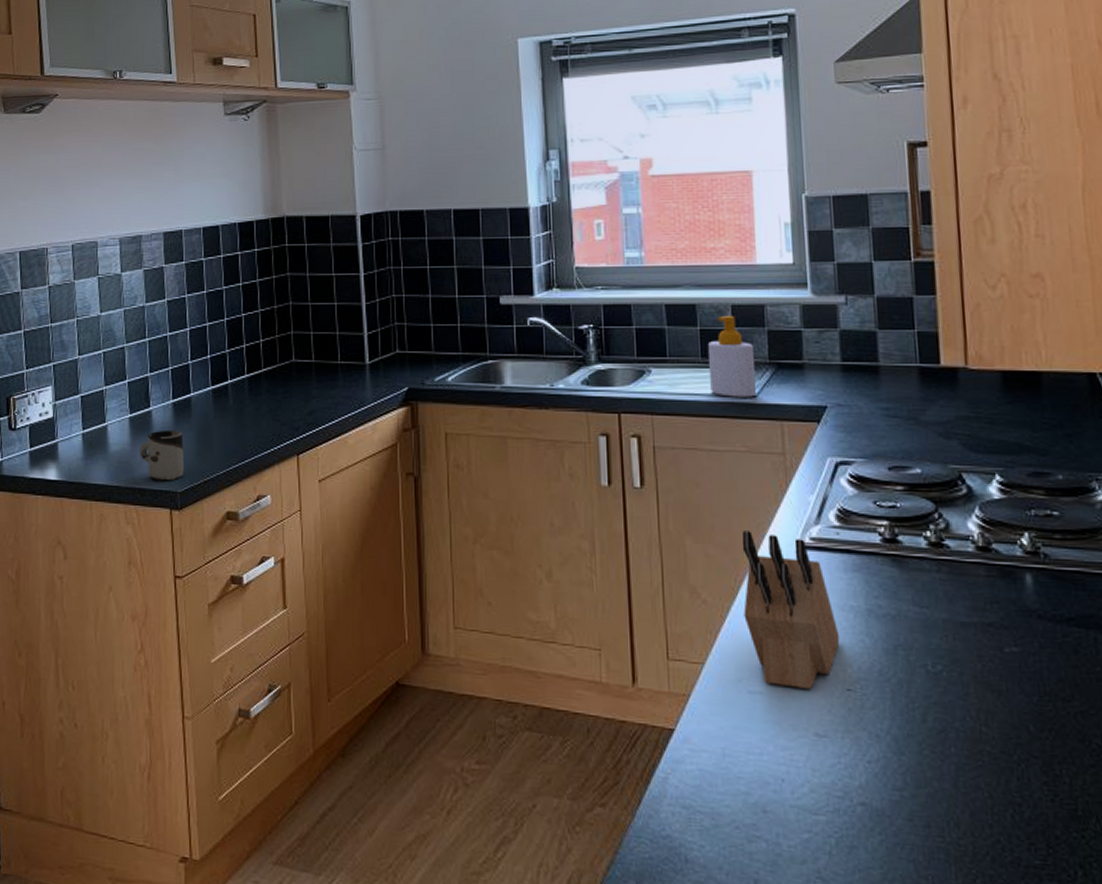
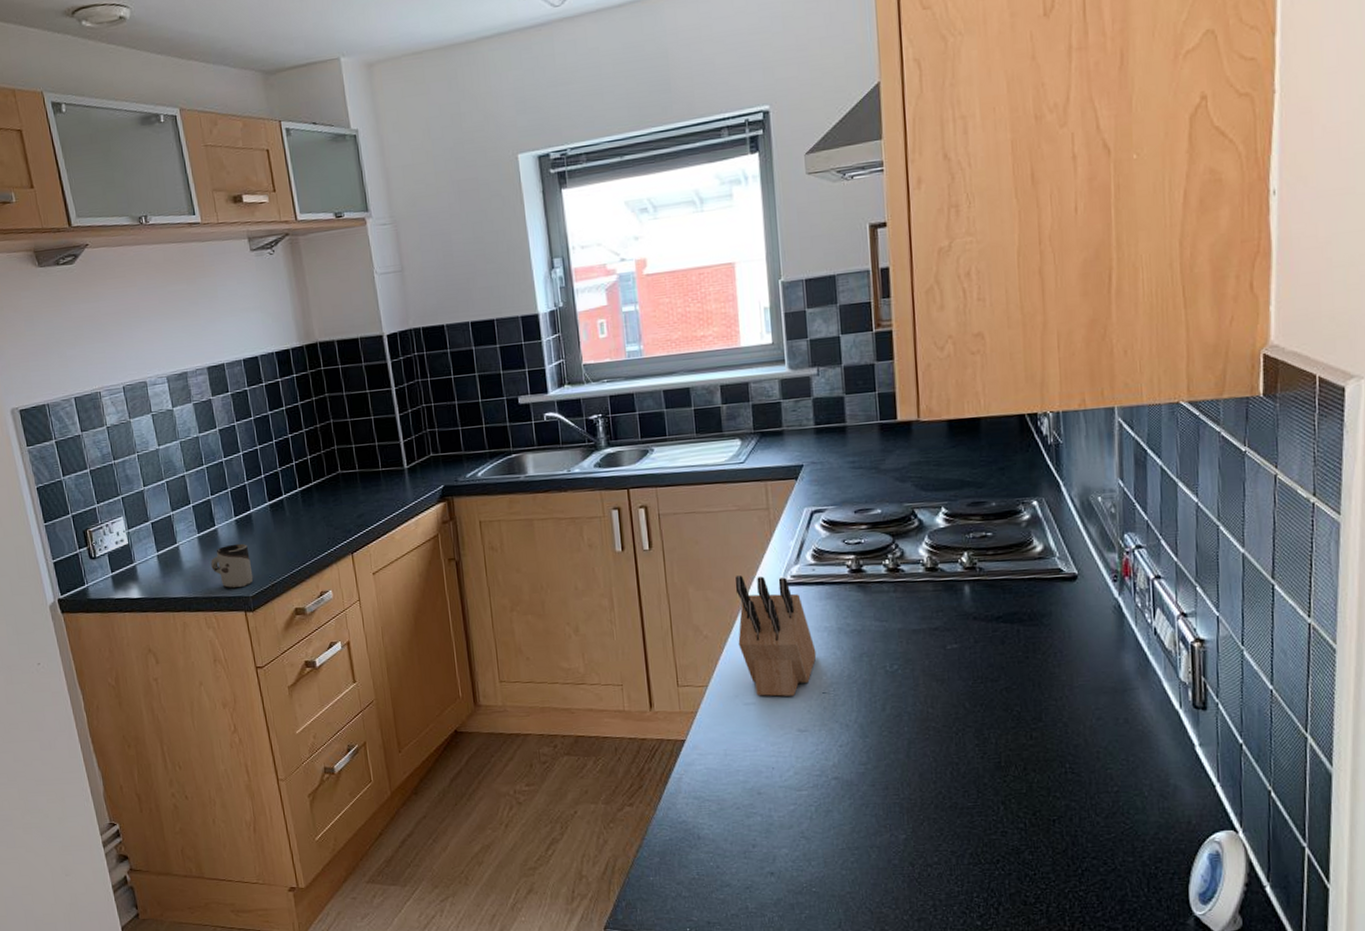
soap bottle: present [708,316,757,397] -> none [702,395,744,466]

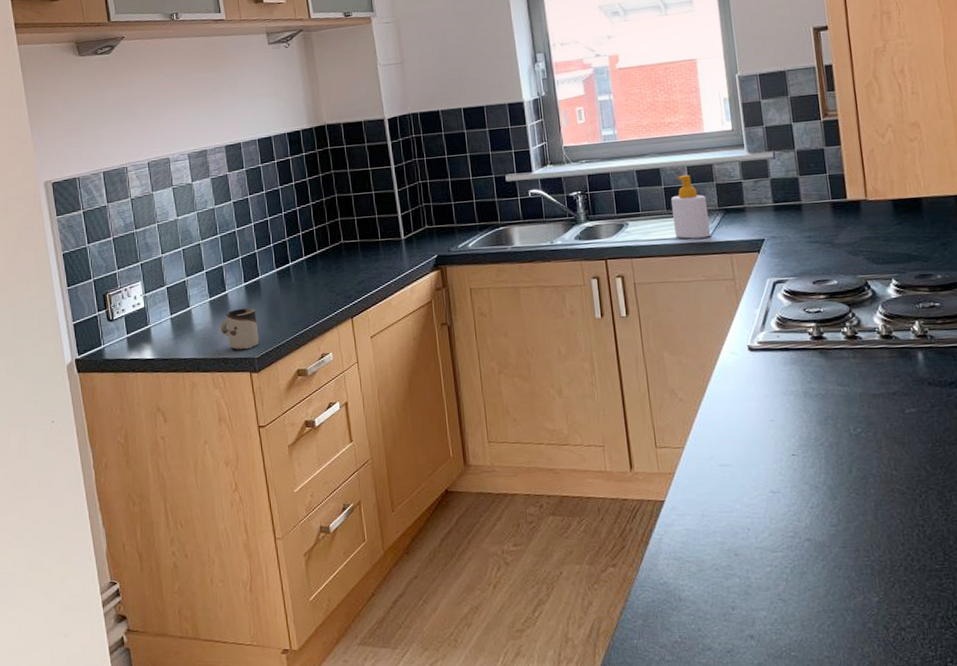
soap bottle: none [702,395,744,466] -> present [671,175,711,239]
knife block: present [735,575,817,697] -> none [706,341,785,458]

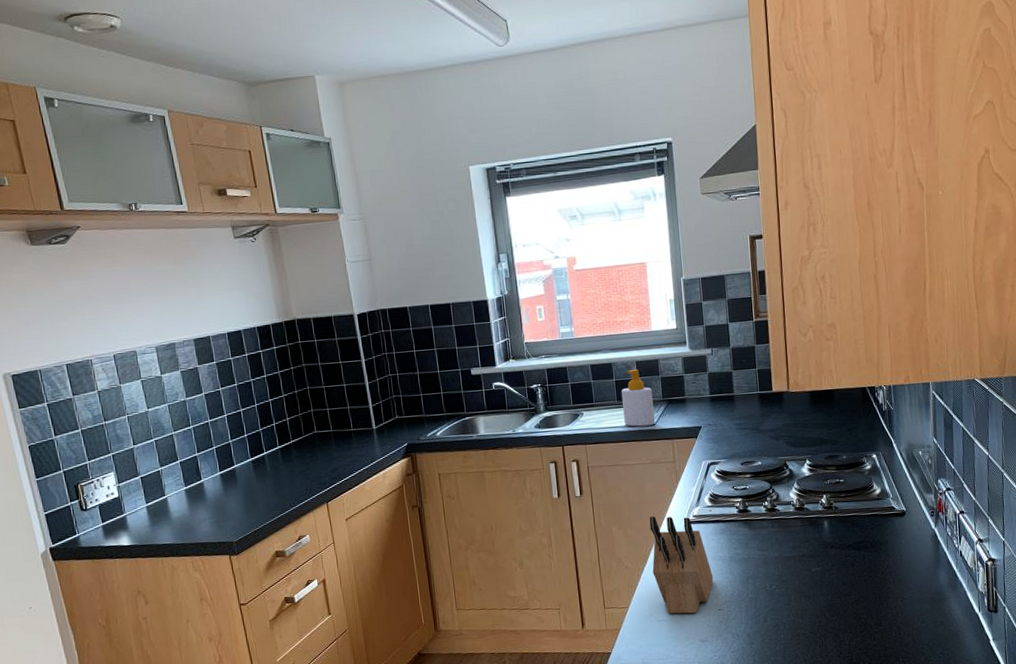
cup: present [220,307,259,350] -> none [197,495,237,535]
knife block: none [706,341,785,458] -> present [649,516,714,614]

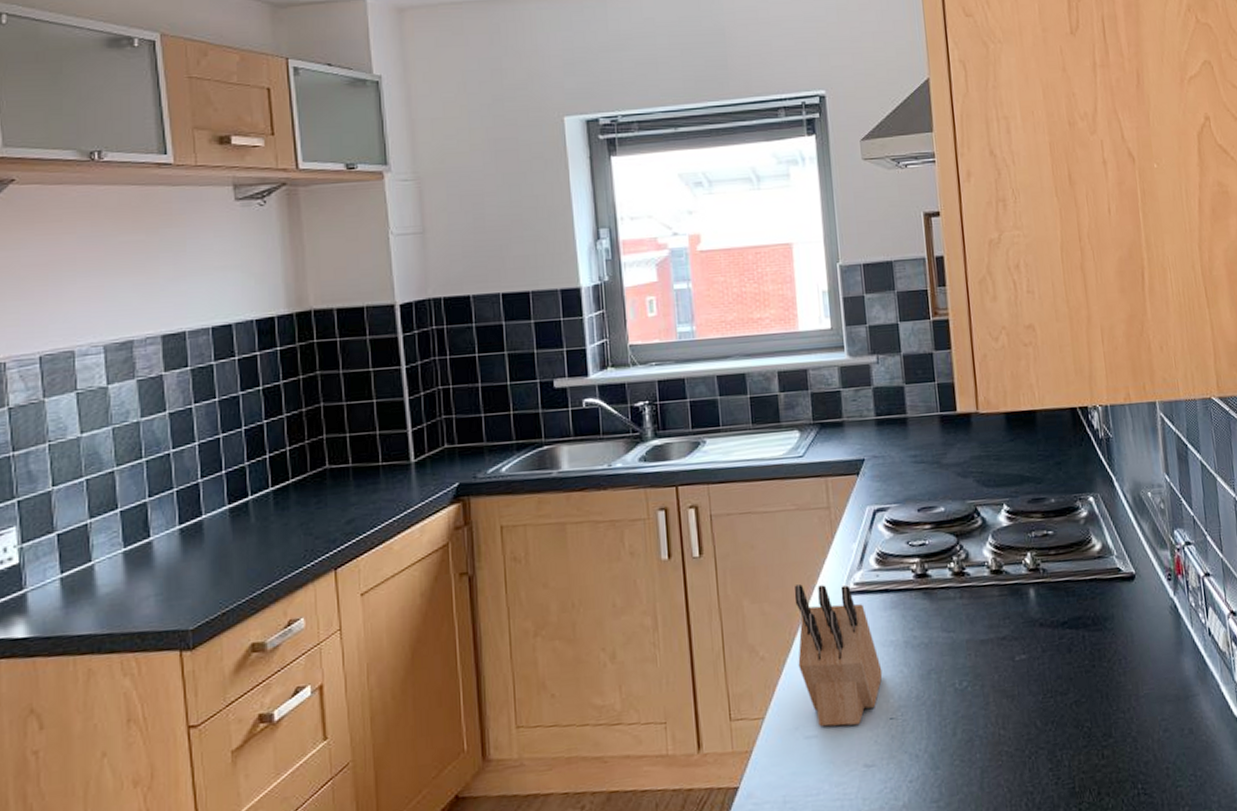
soap bottle: present [621,369,656,427] -> none [758,382,804,460]

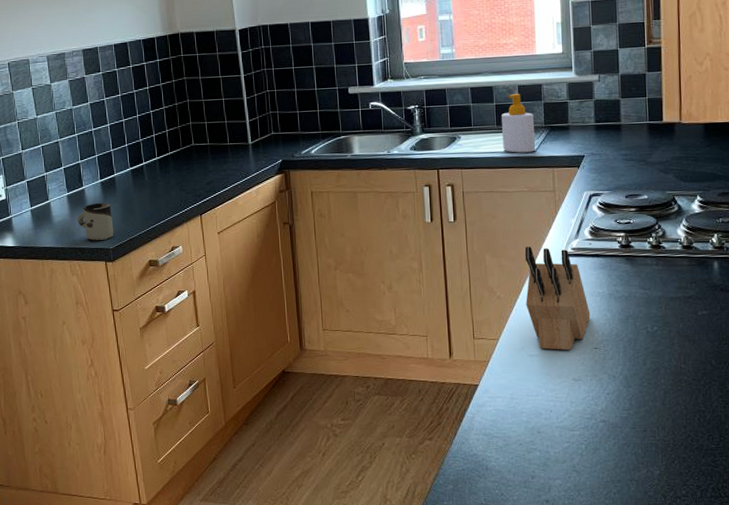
cup: none [138,559,197,620] -> present [77,202,114,241]
soap bottle: none [758,382,804,460] -> present [502,94,536,153]

